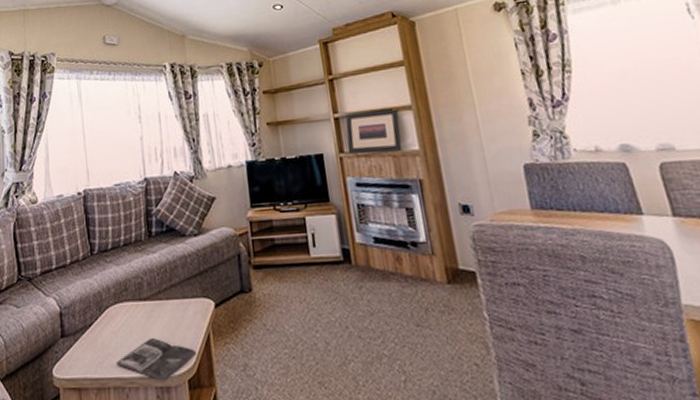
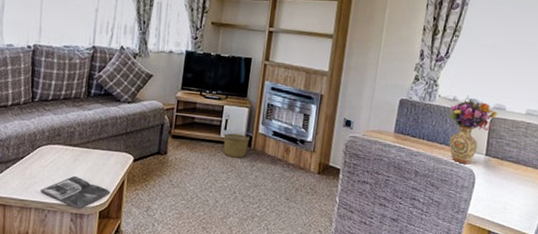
basket: none [314,249,349,281] -> present [223,133,250,158]
picture frame: present [345,109,402,154] -> none [272,30,321,69]
flower arrangement: none [595,141,672,235] -> present [448,95,498,164]

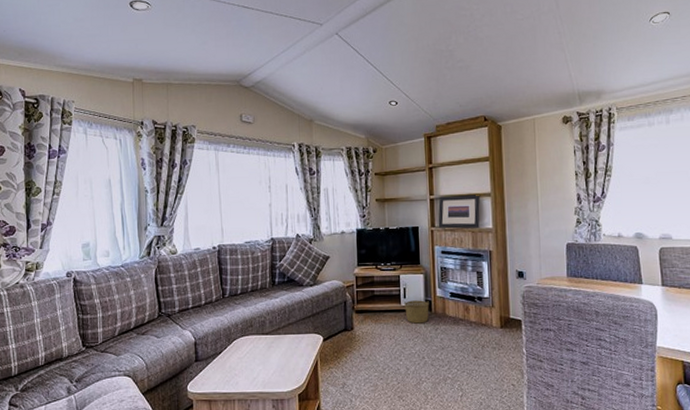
magazine: present [40,175,111,210] -> none [241,362,307,396]
picture frame: none [272,30,321,69] -> present [438,195,480,229]
flower arrangement: present [448,95,498,164] -> none [616,230,666,298]

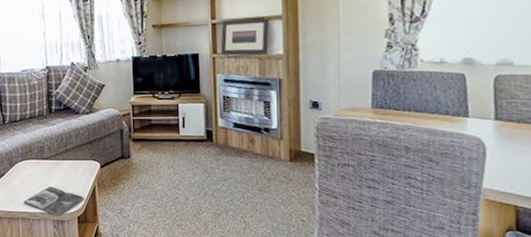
magazine: none [241,362,307,396] -> present [23,186,85,217]
basket: present [404,300,429,324] -> none [183,130,210,154]

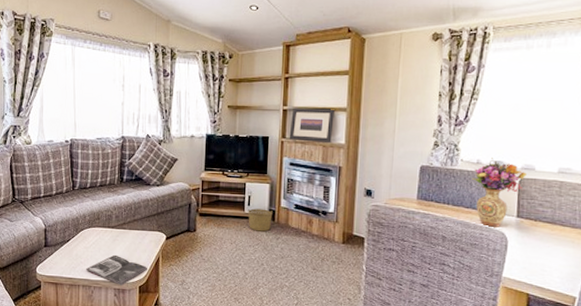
basket: none [183,130,210,154] -> present [248,208,273,232]
flower arrangement: none [436,55,503,133] -> present [472,158,527,227]

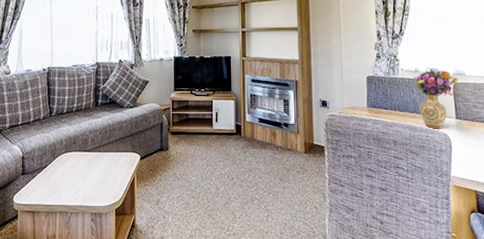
magazine: present [86,254,148,286] -> none [63,178,124,209]
basket: present [248,208,273,232] -> none [216,124,239,146]
picture frame: present [289,108,335,143] -> none [249,29,288,59]

